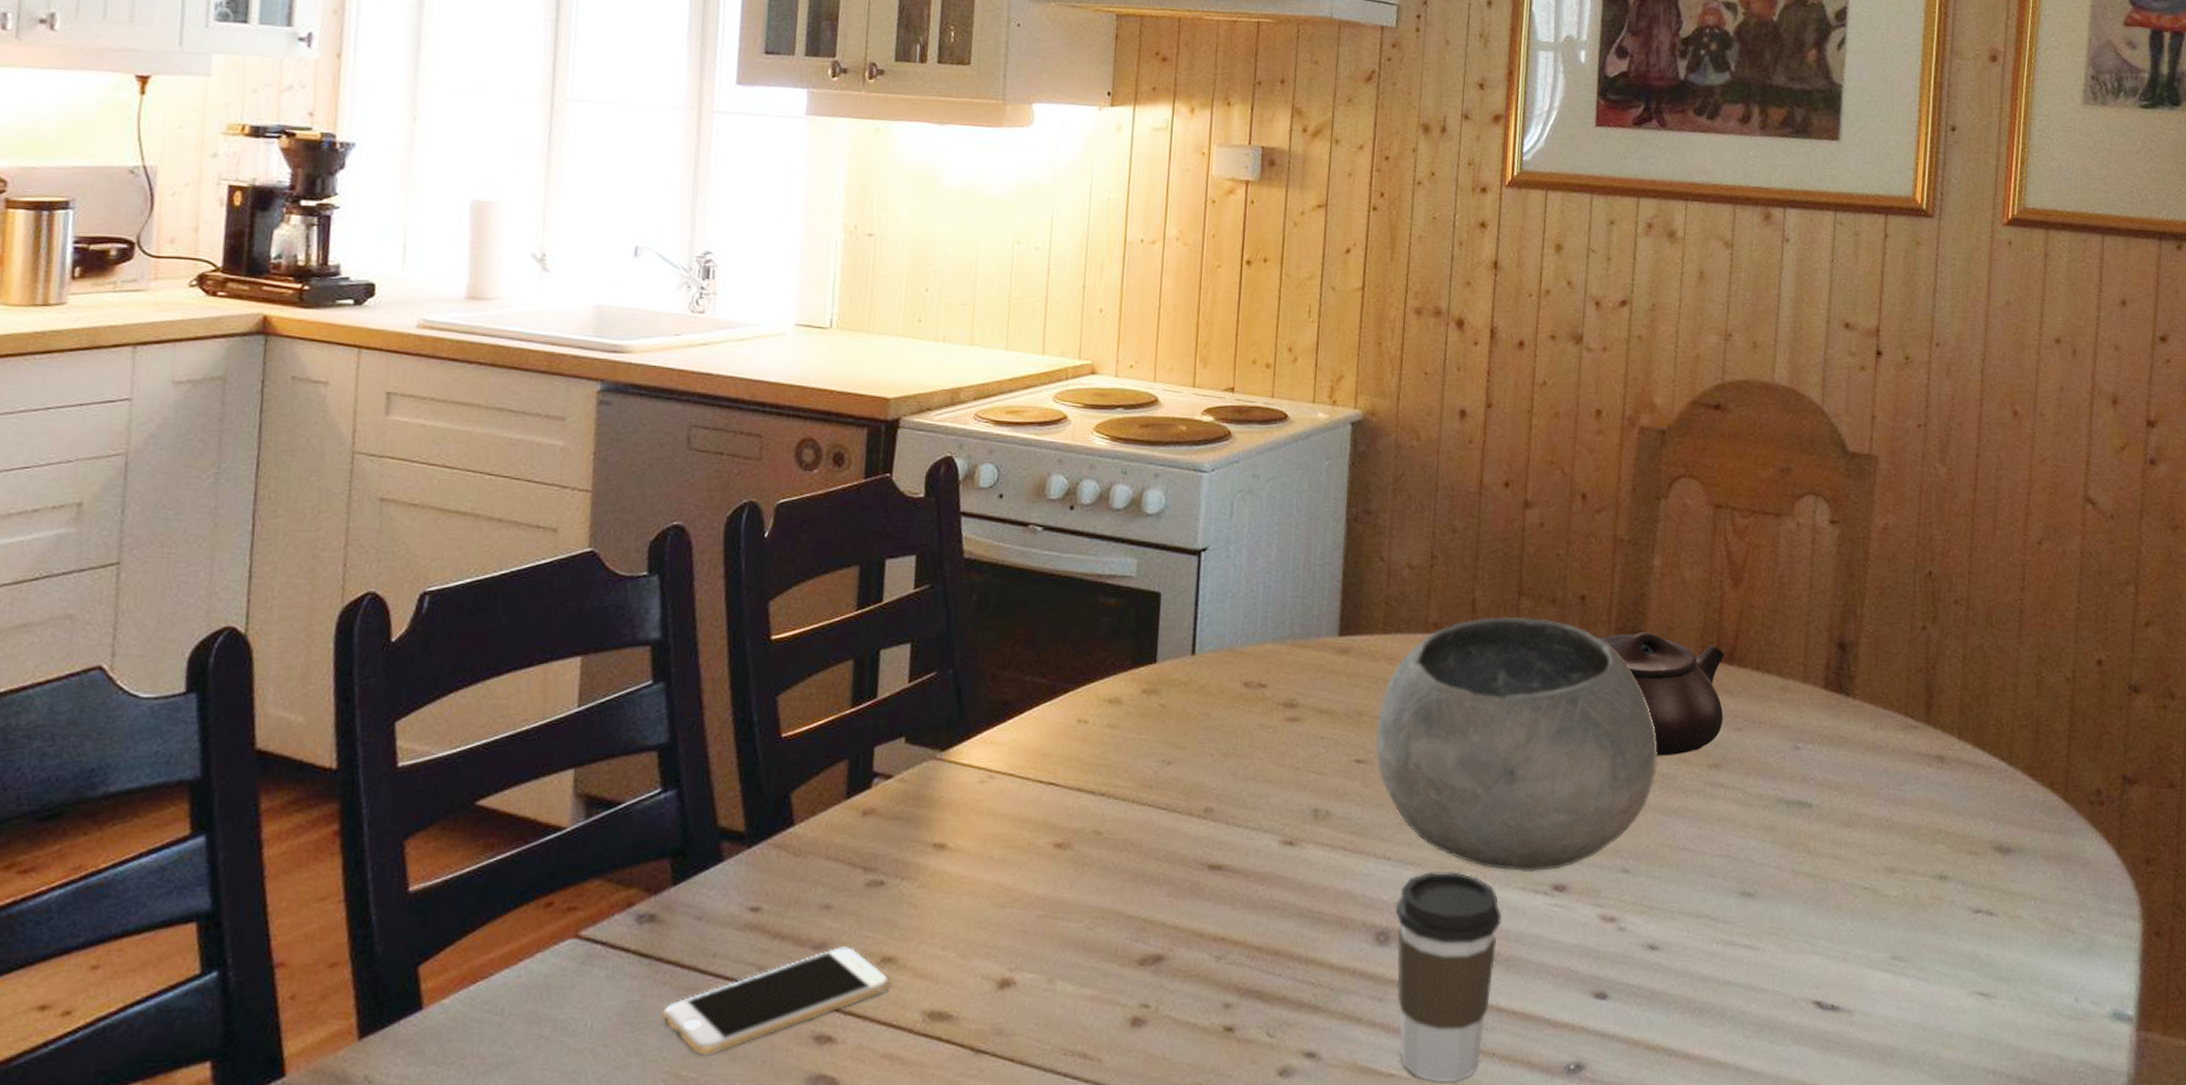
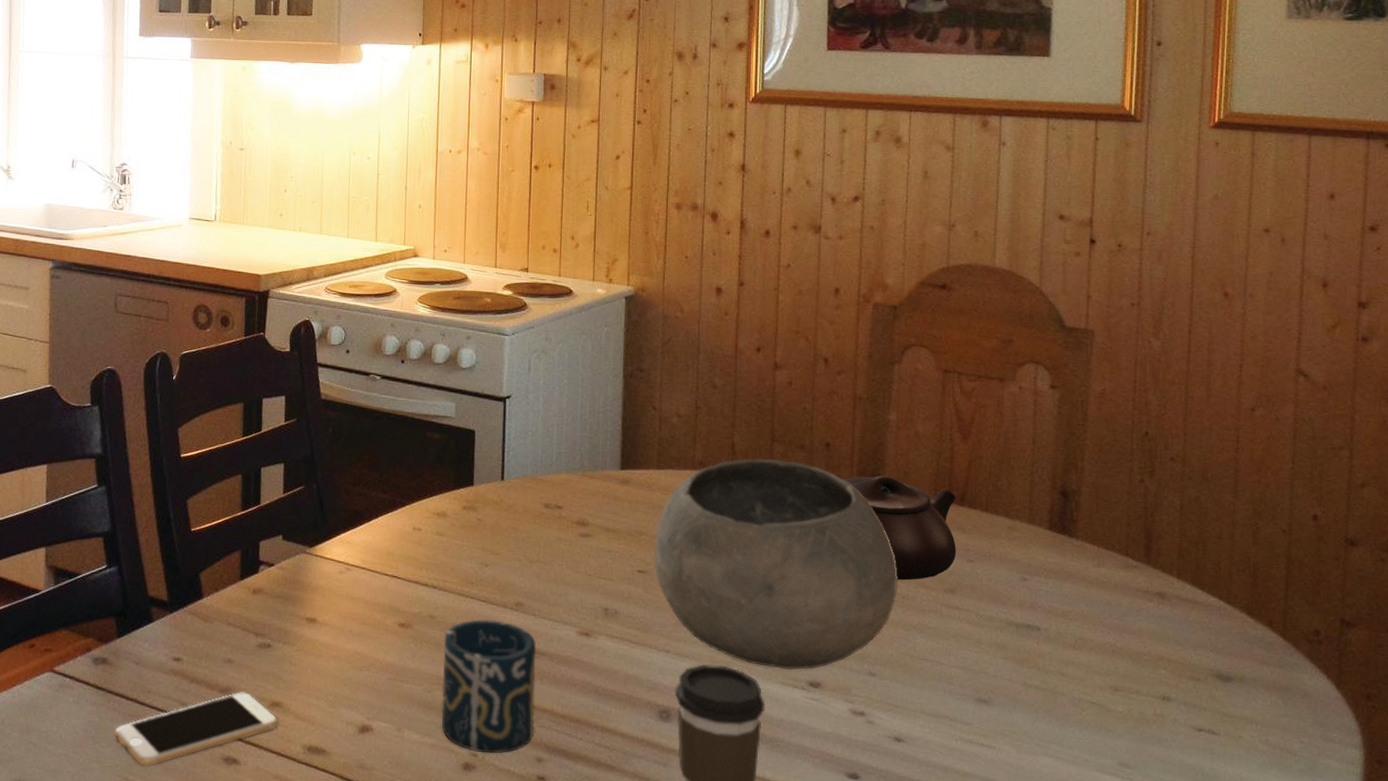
cup: none [1105,831,1229,1003] -> present [441,619,537,754]

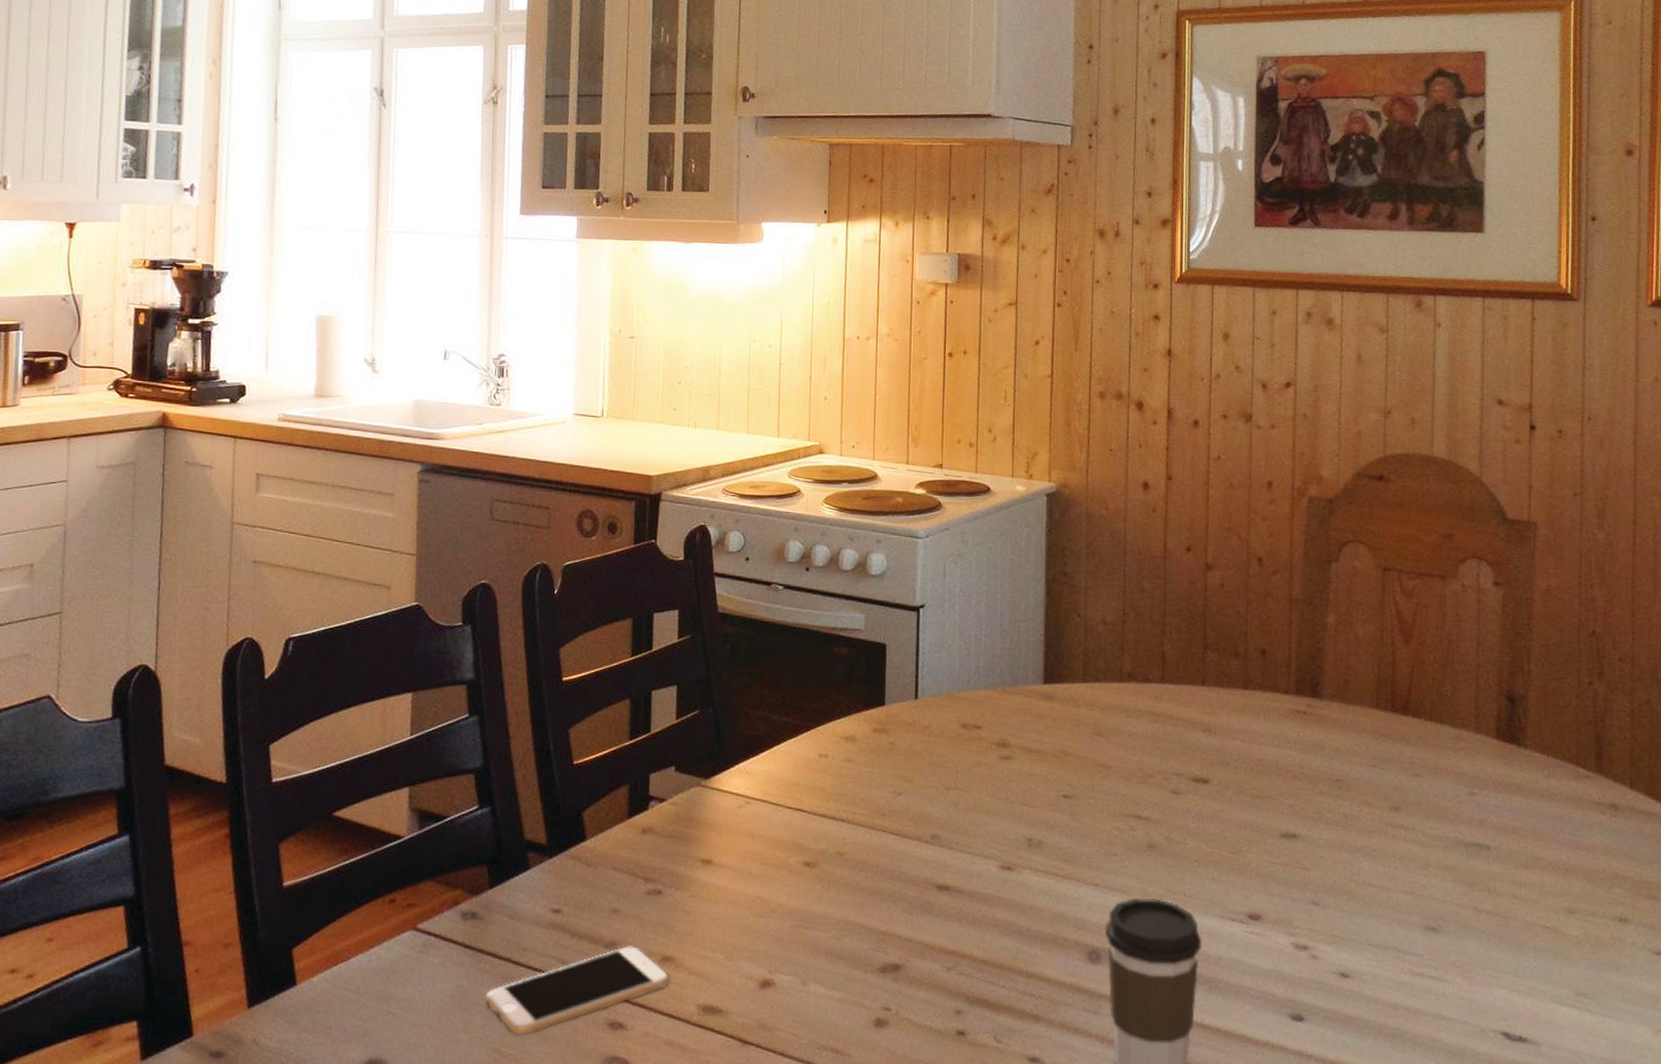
cup: present [441,619,537,754] -> none [851,854,955,1007]
bowl: present [654,458,898,671] -> none [1080,668,1341,902]
teapot: present [843,476,957,581] -> none [1280,684,1401,799]

